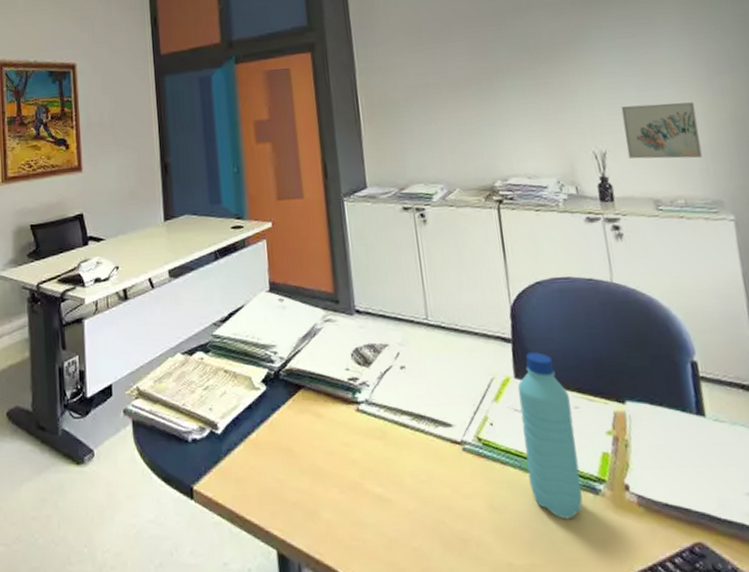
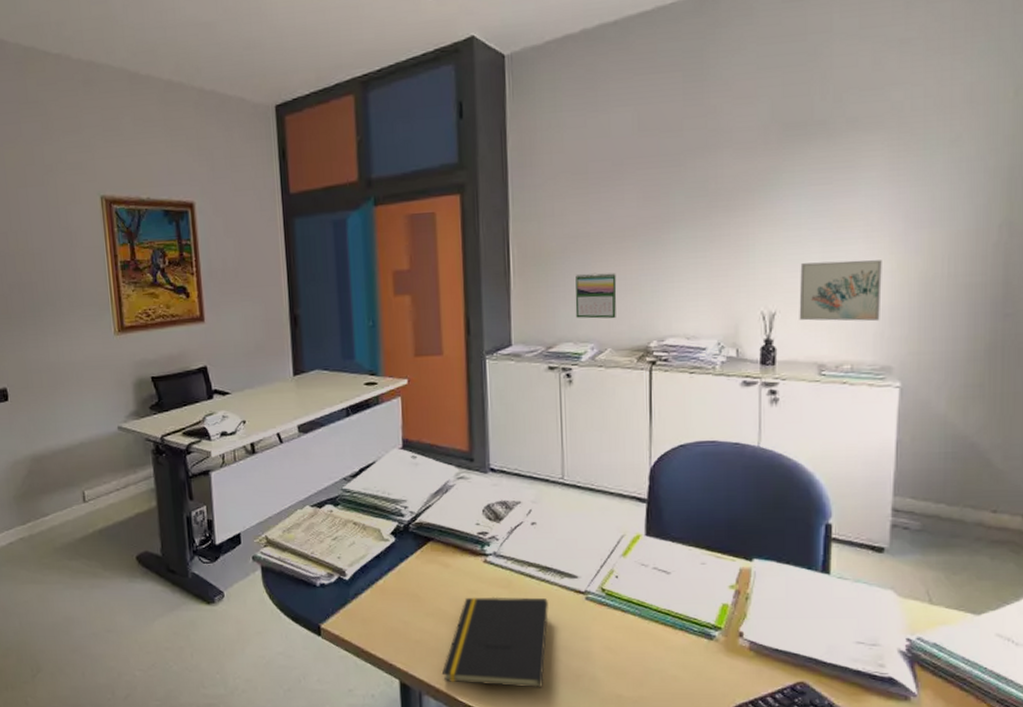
notepad: none [320,449,429,557] -> present [441,596,549,688]
calendar: none [420,118,461,161] -> present [575,272,617,319]
water bottle: present [517,352,583,520] -> none [647,512,698,660]

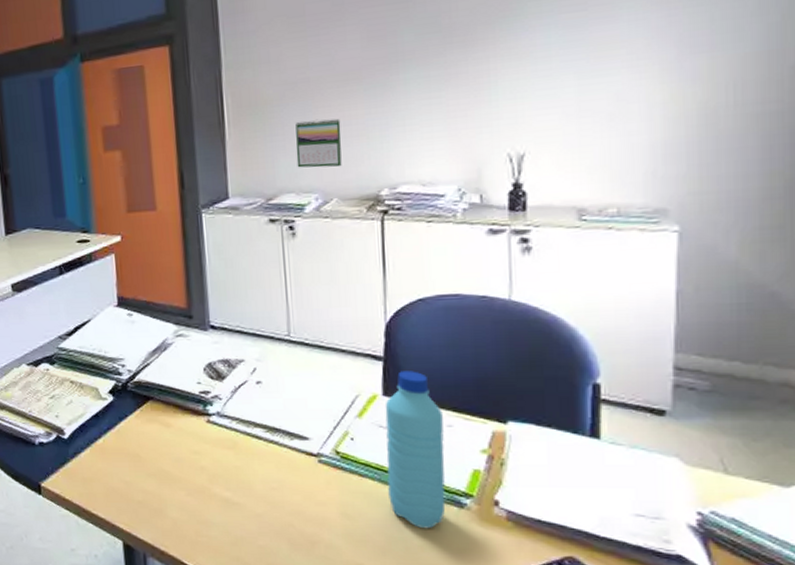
notepad: present [441,596,549,688] -> none [166,458,279,554]
water bottle: none [647,512,698,660] -> present [385,371,446,529]
wall art: present [799,260,882,322] -> none [552,91,652,162]

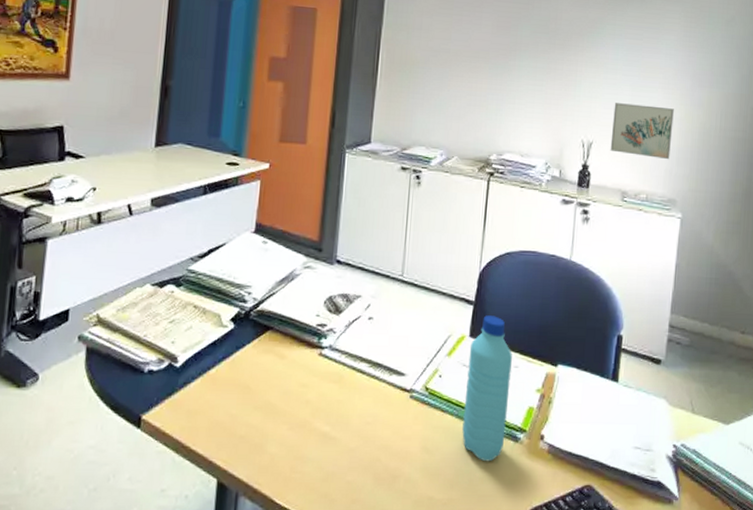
calendar: present [295,118,342,168] -> none [430,84,469,130]
wall art: none [552,91,652,162] -> present [610,103,674,160]

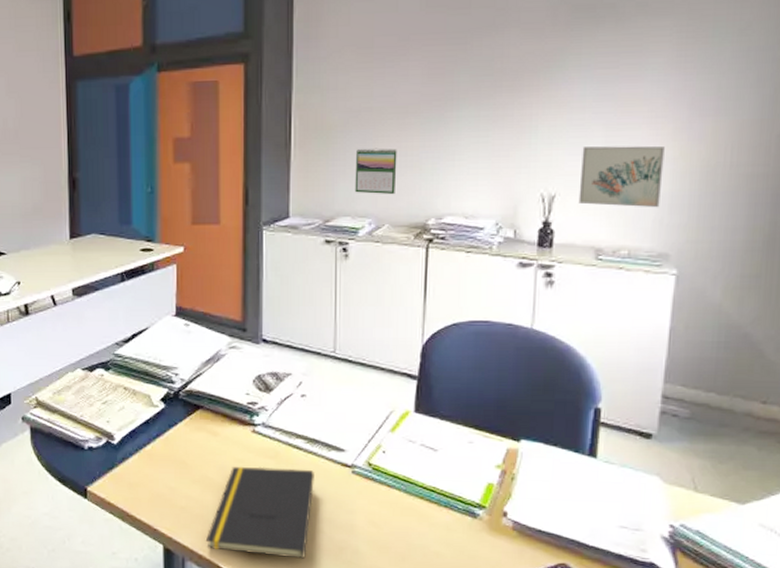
notepad: none [261,391,375,489] -> present [205,466,314,559]
calendar: none [430,84,469,130] -> present [354,148,397,195]
water bottle: present [462,315,512,462] -> none [412,390,465,537]

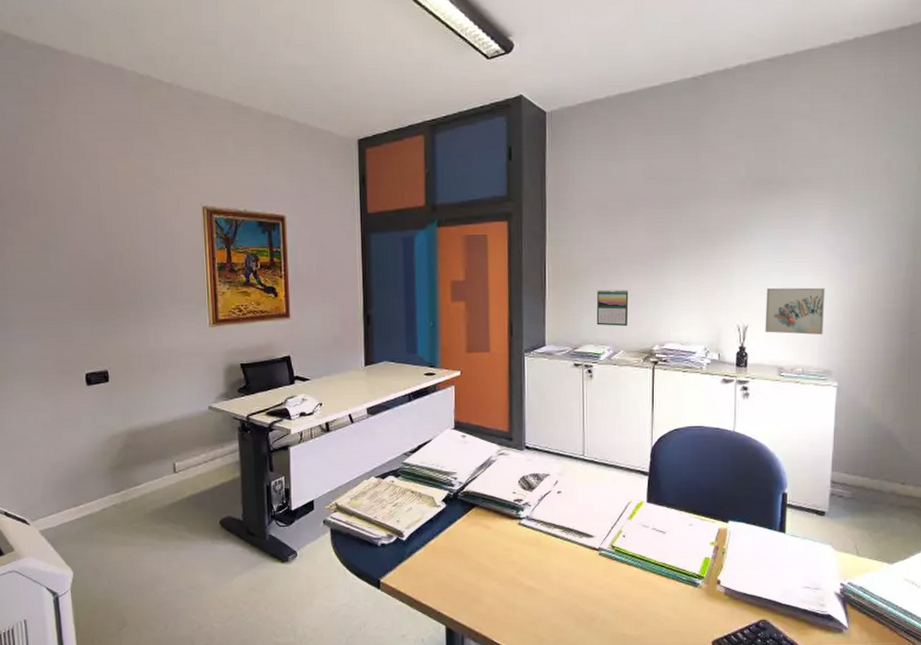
notepad: present [205,466,314,559] -> none [481,553,569,630]

